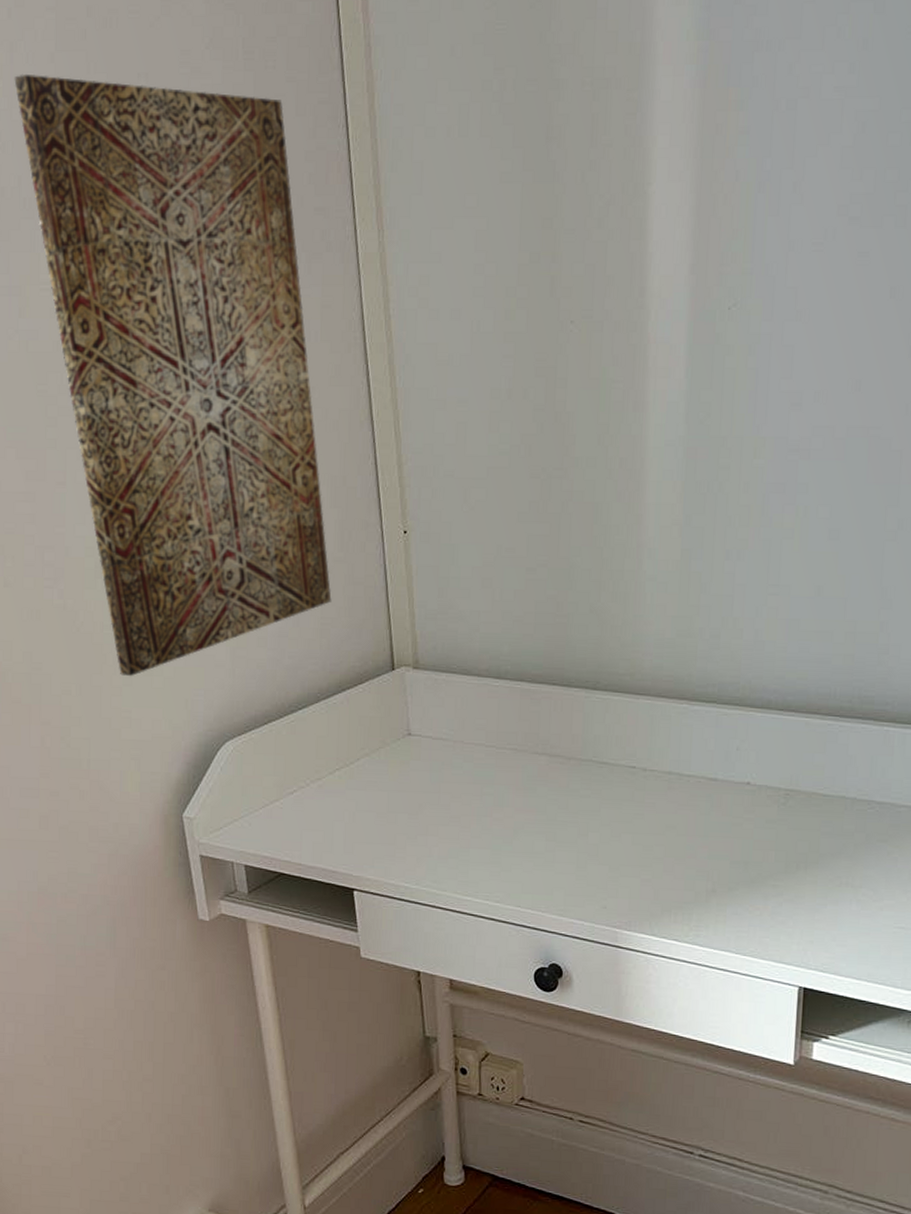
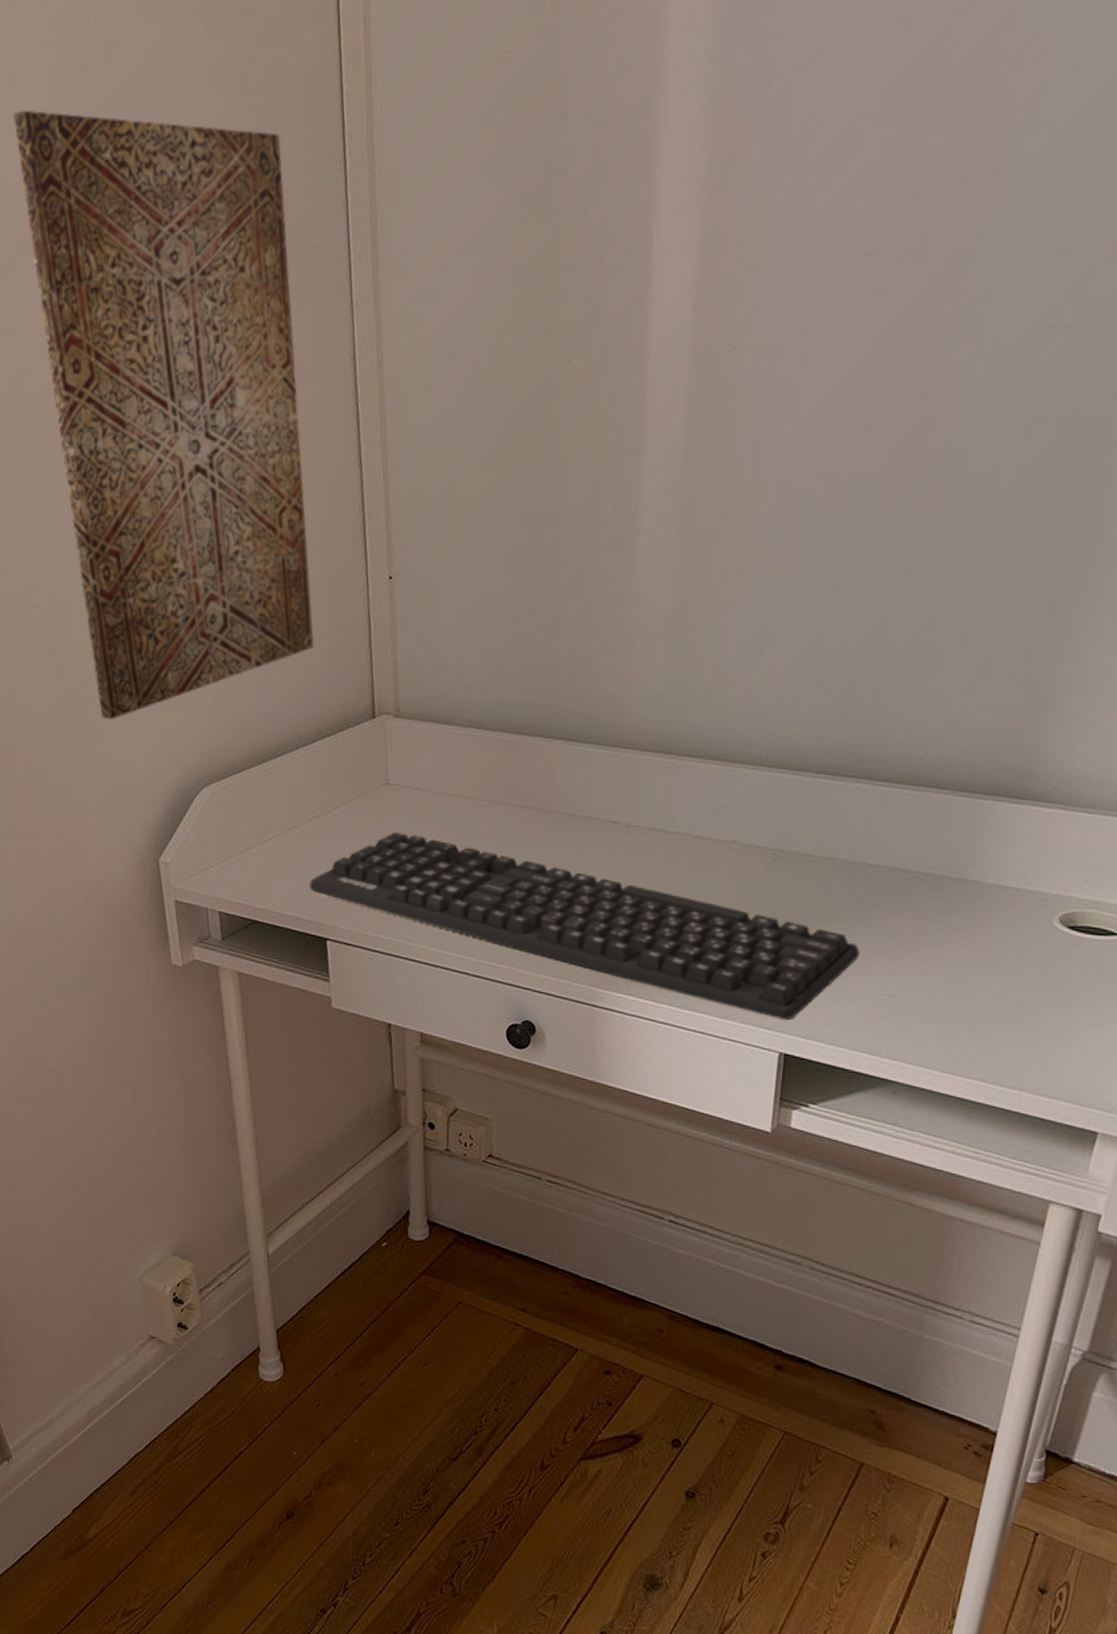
keyboard: none [335,782,872,955] -> present [309,832,860,1021]

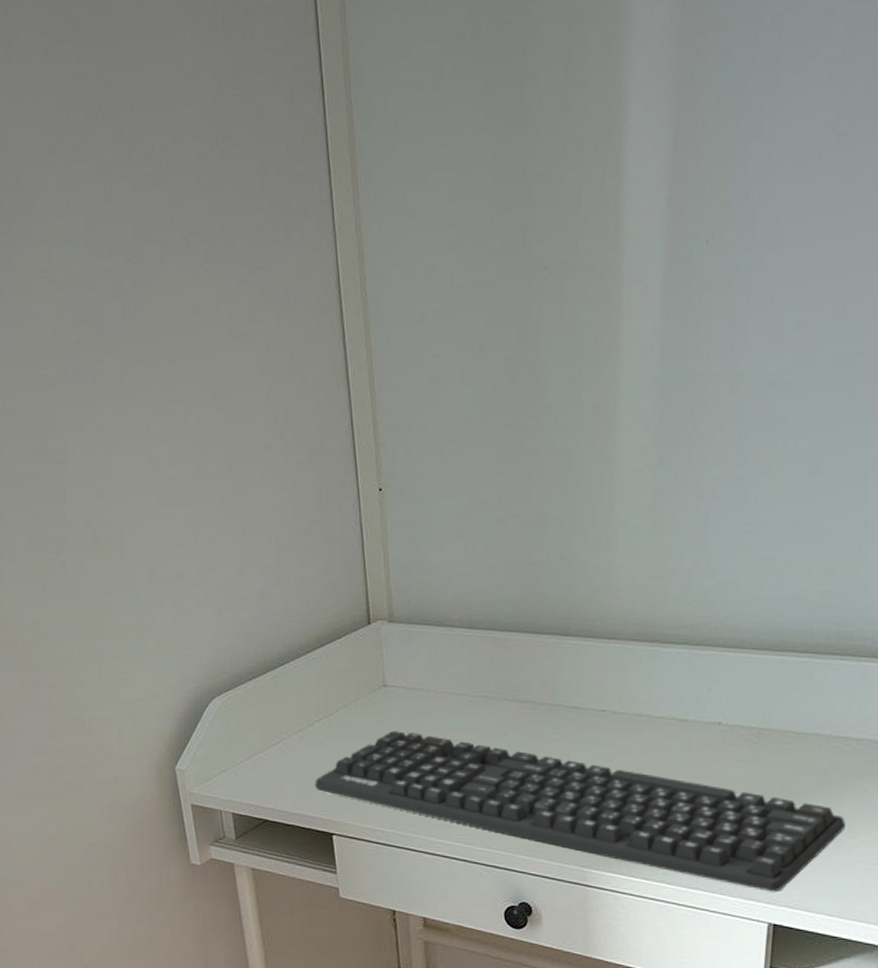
wall art: present [13,110,314,720] -> none [12,69,311,641]

